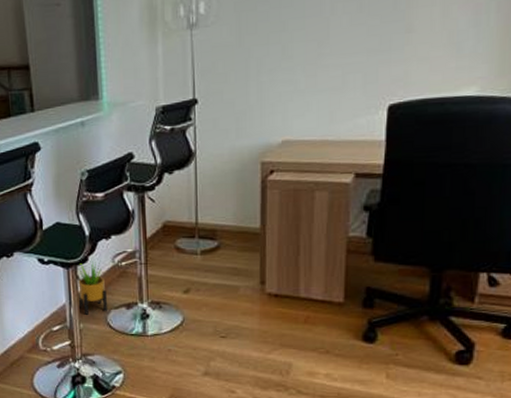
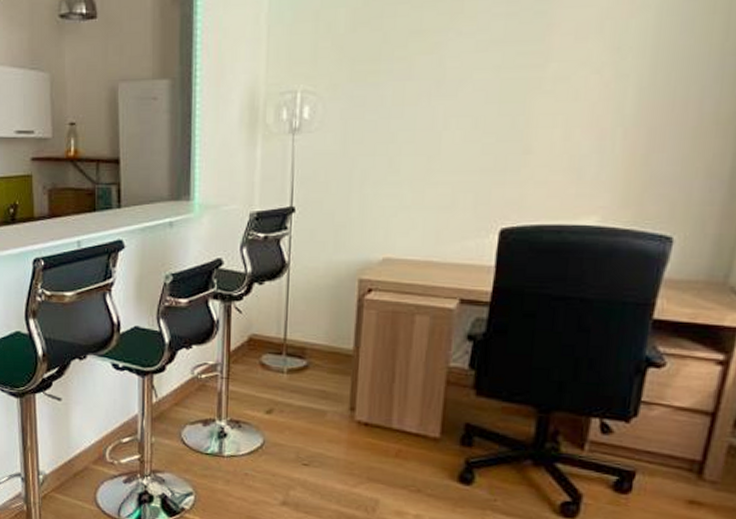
potted plant: present [77,262,108,315] -> none [152,372,184,428]

